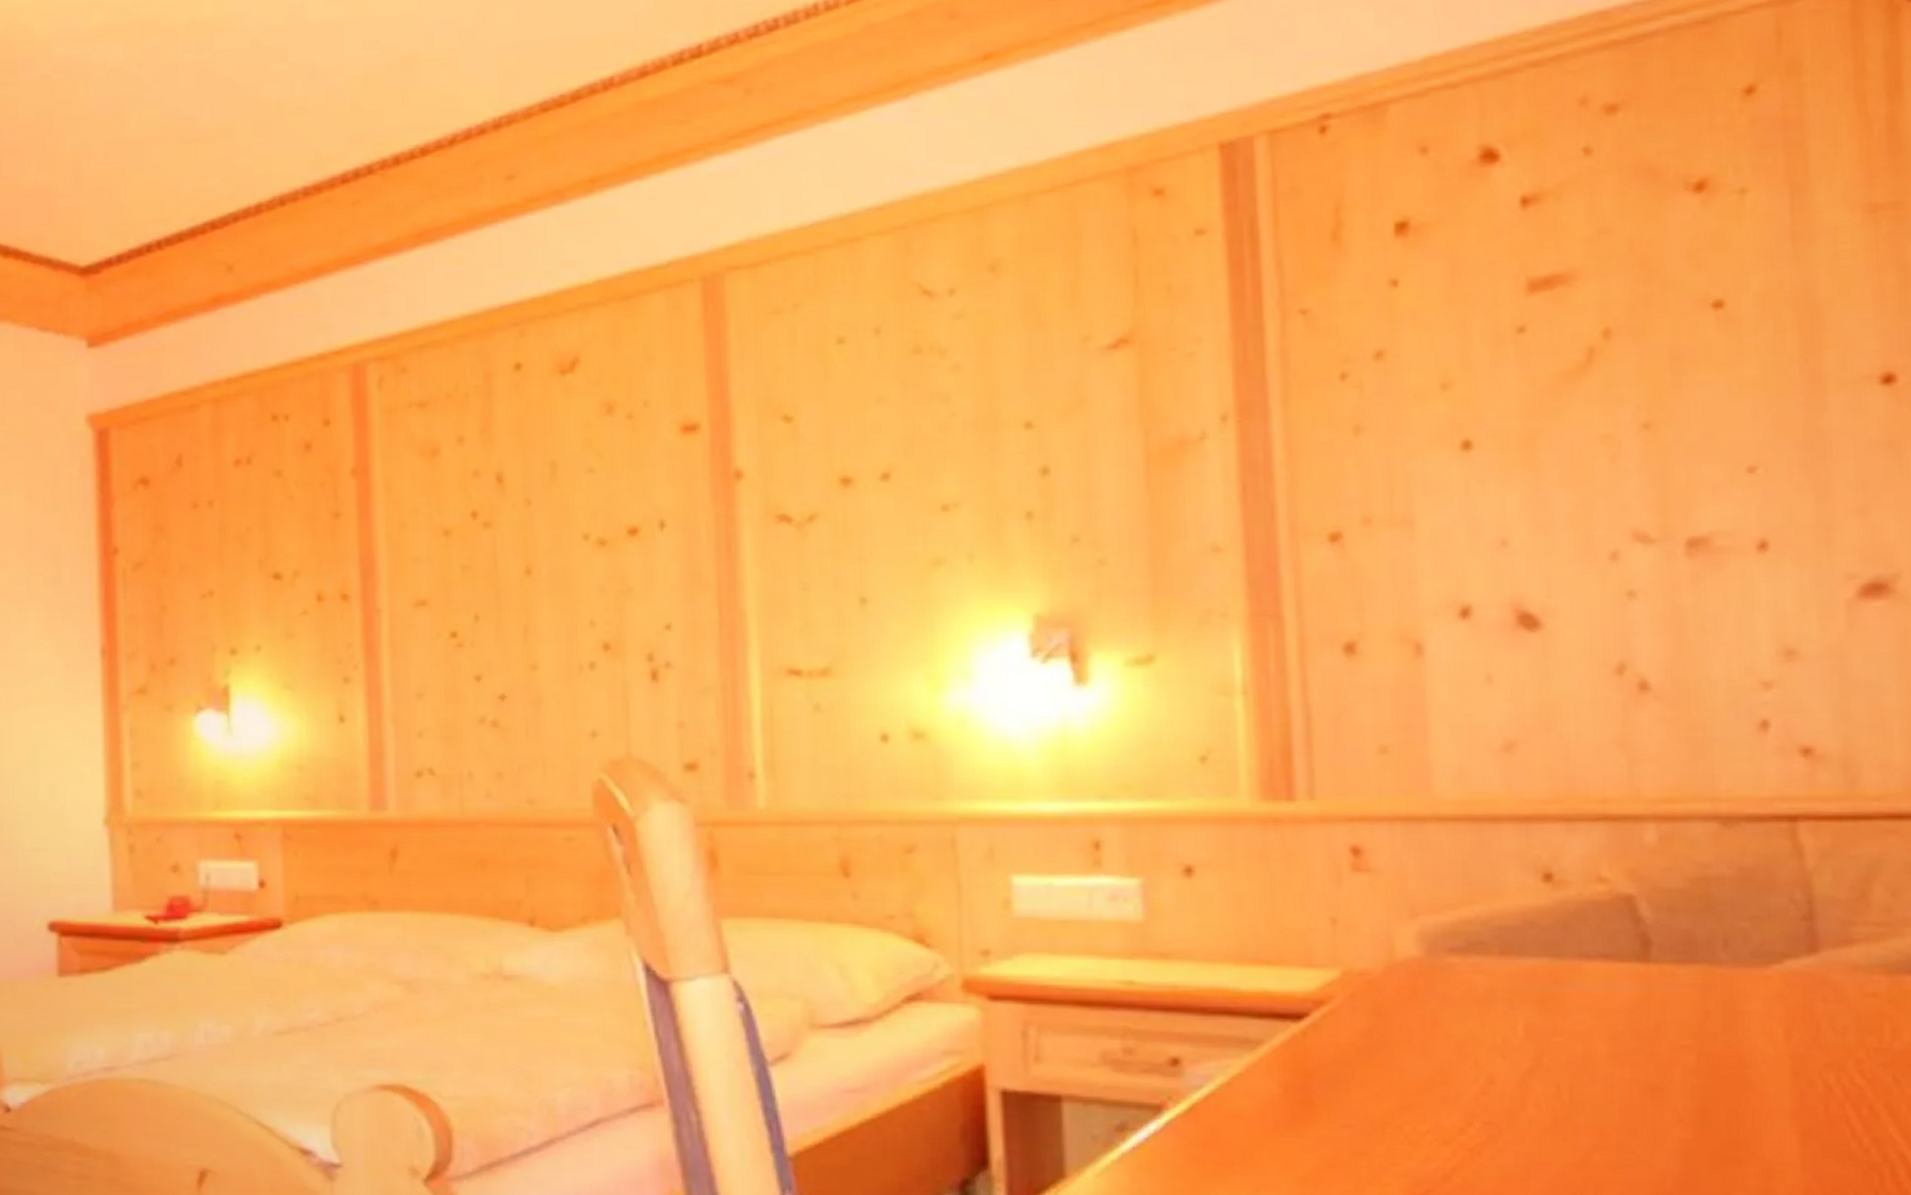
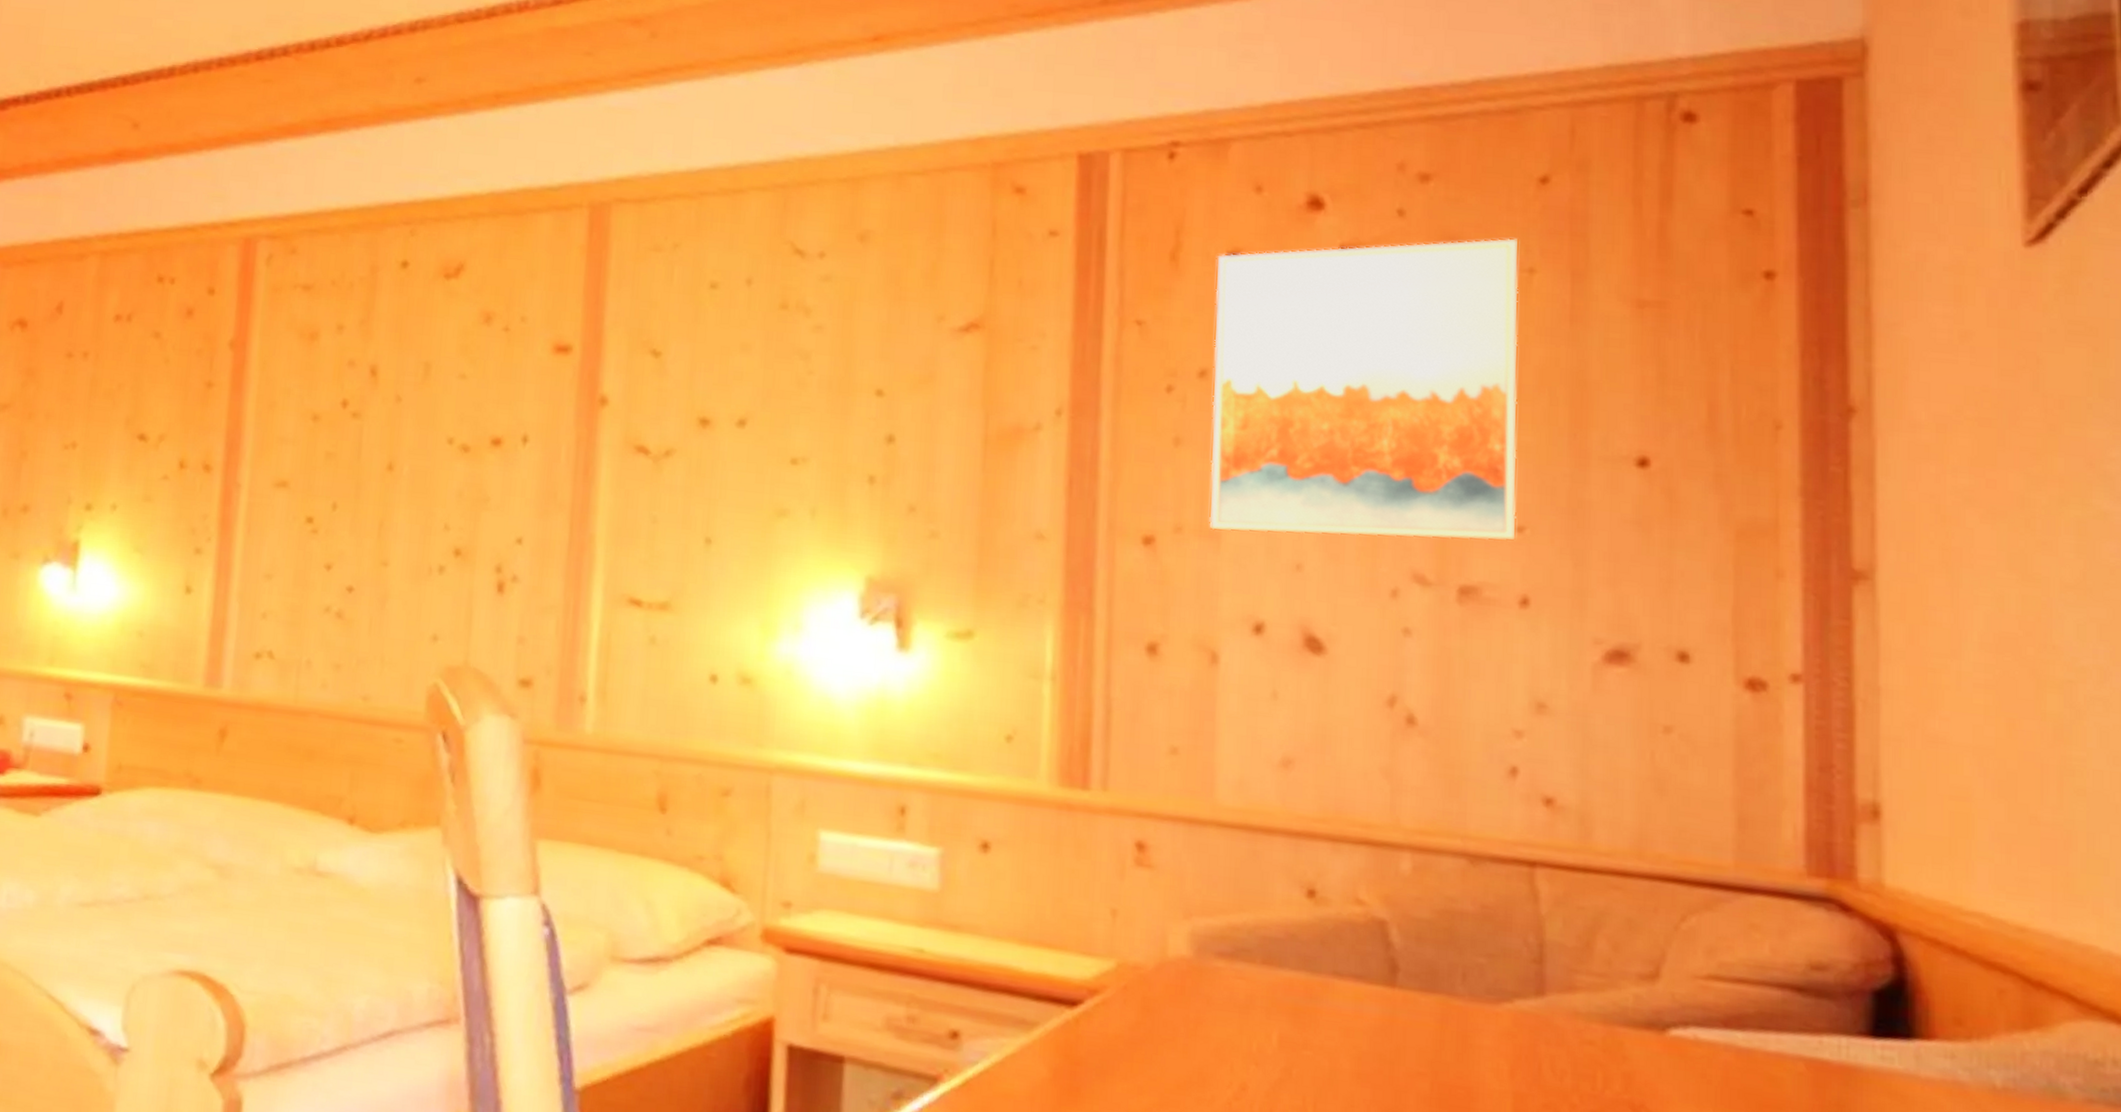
wall art: none [1384,159,1746,518] -> present [1209,238,1519,542]

